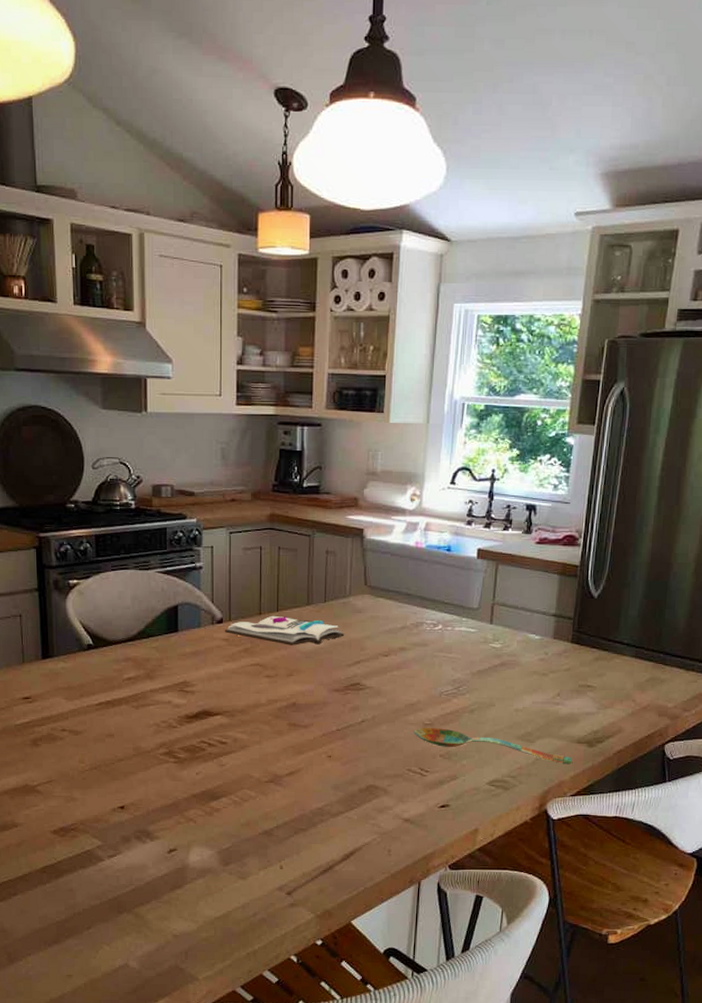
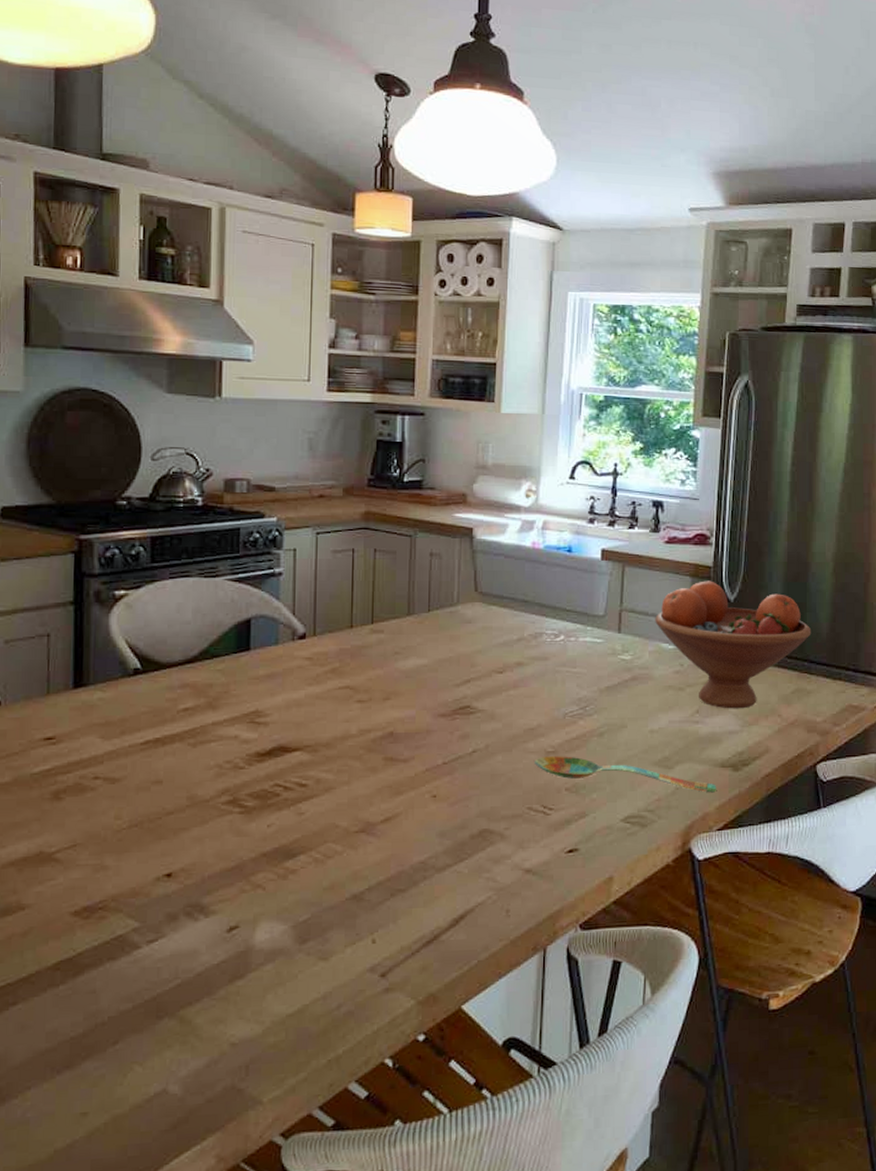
book: present [224,615,345,646] -> none [307,628,452,663]
fruit bowl: none [524,578,669,694] -> present [655,580,812,709]

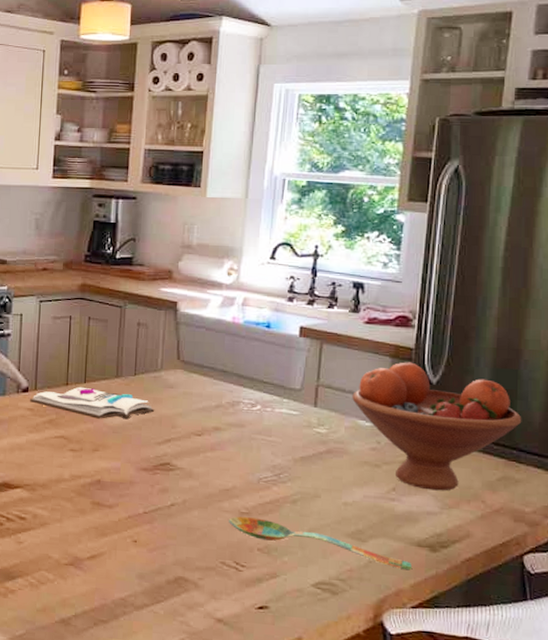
book: none [307,628,452,663] -> present [29,386,155,419]

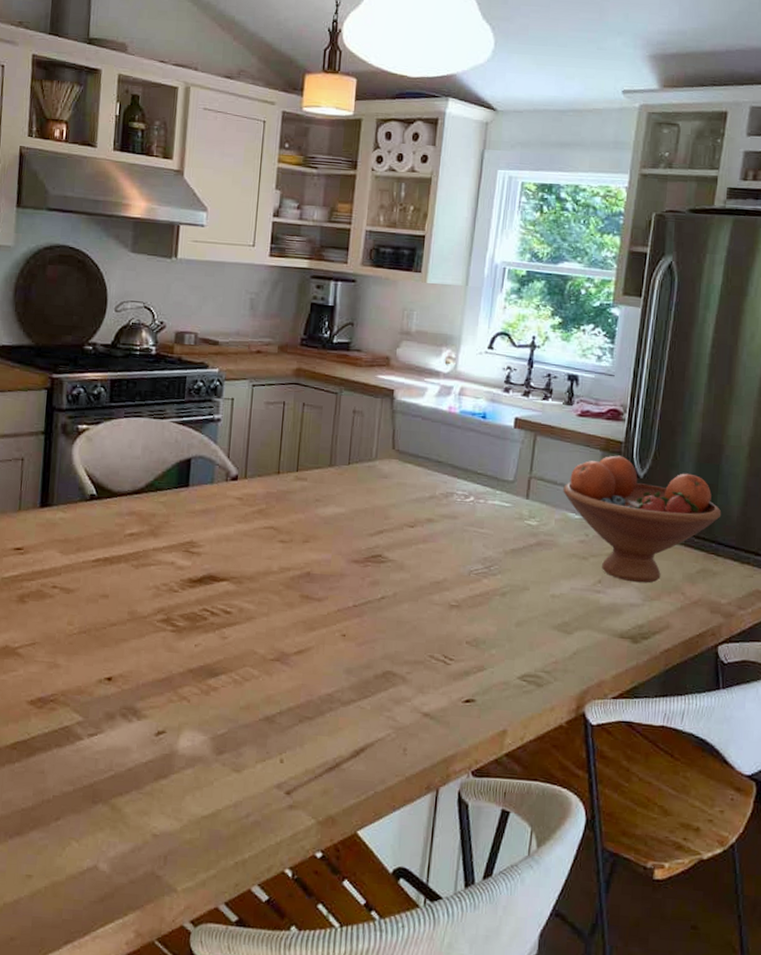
book: present [29,386,155,419] -> none [238,475,368,510]
spoon: present [228,516,412,571] -> none [437,609,614,662]

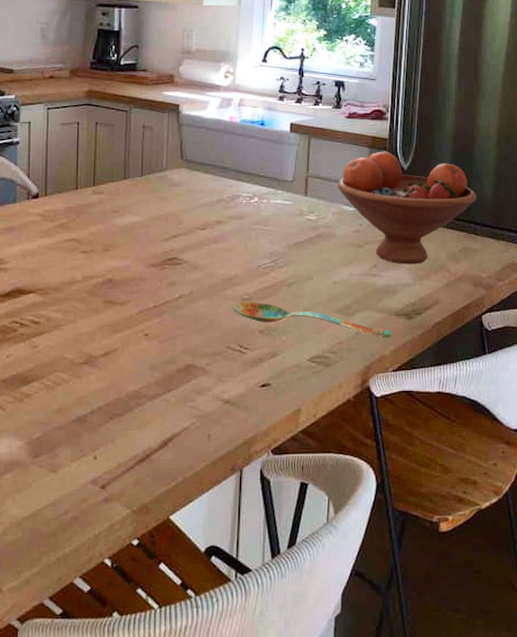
spoon: none [437,609,614,662] -> present [231,303,392,338]

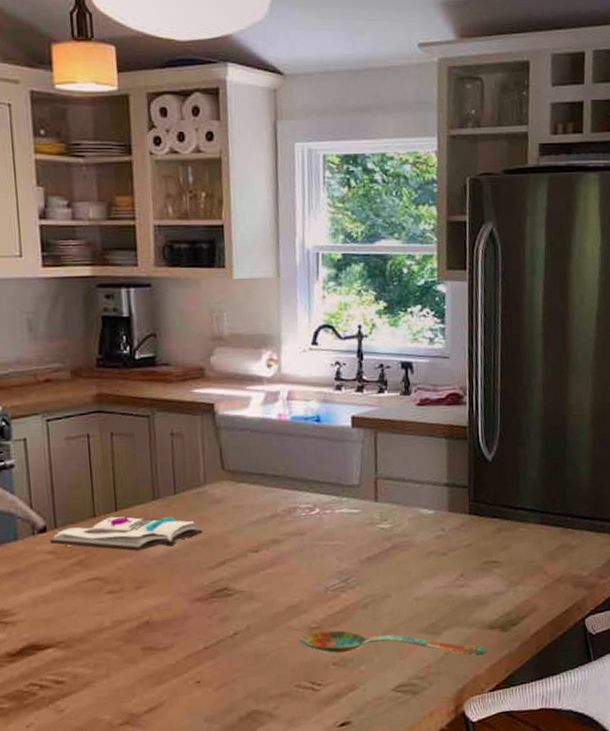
book: none [40,190,161,220] -> present [49,516,203,551]
fruit bowl: present [337,151,477,264] -> none [412,441,573,571]

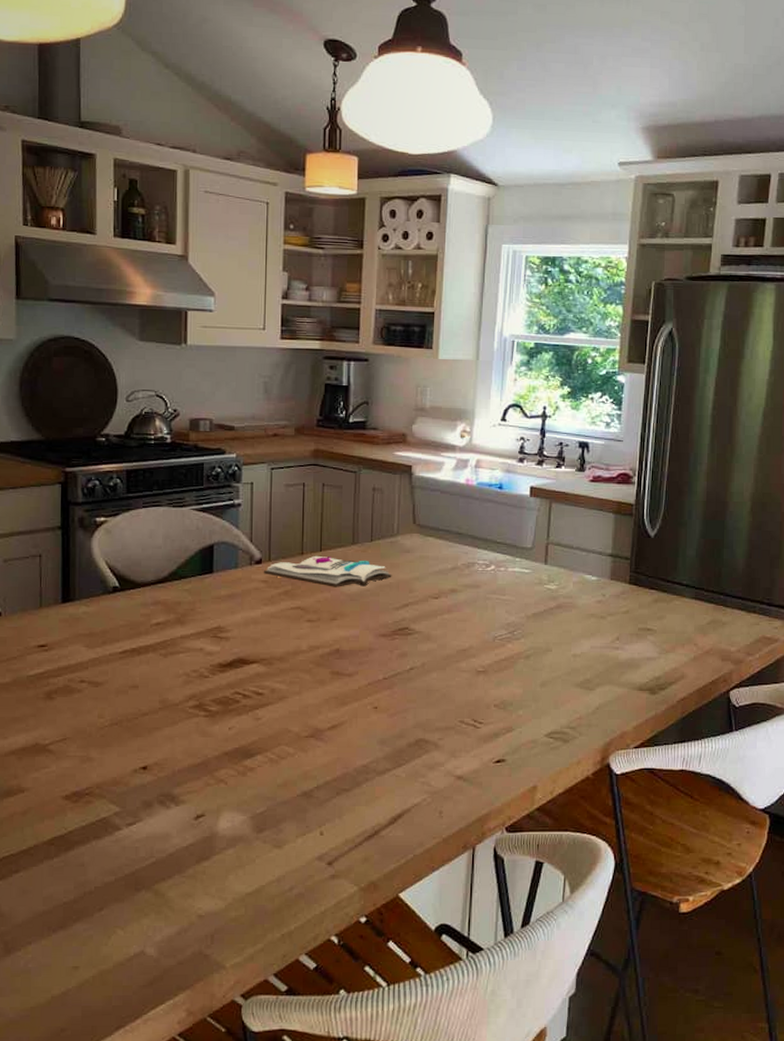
spoon: present [298,630,486,655] -> none [465,675,634,714]

